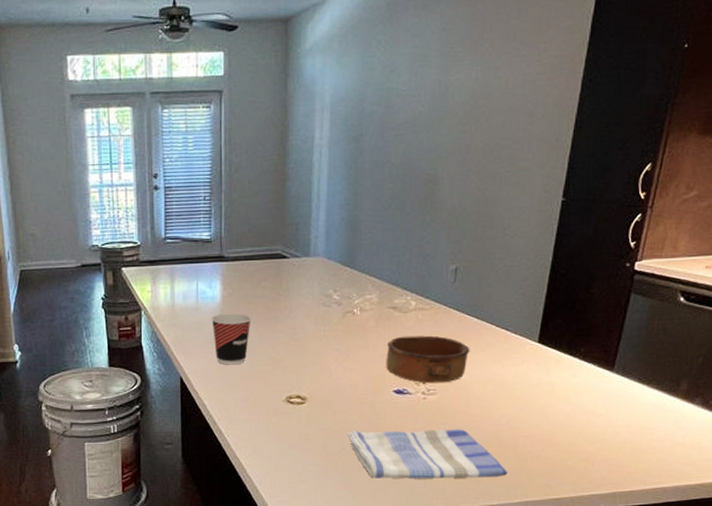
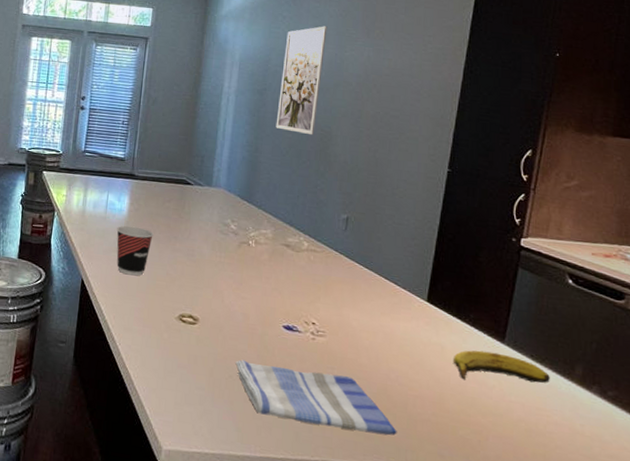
wall art: none [375,46,429,181] -> present [276,26,327,135]
bowl: present [386,335,470,384] -> none [277,273,360,327]
banana: none [562,382,656,413] -> present [453,350,550,384]

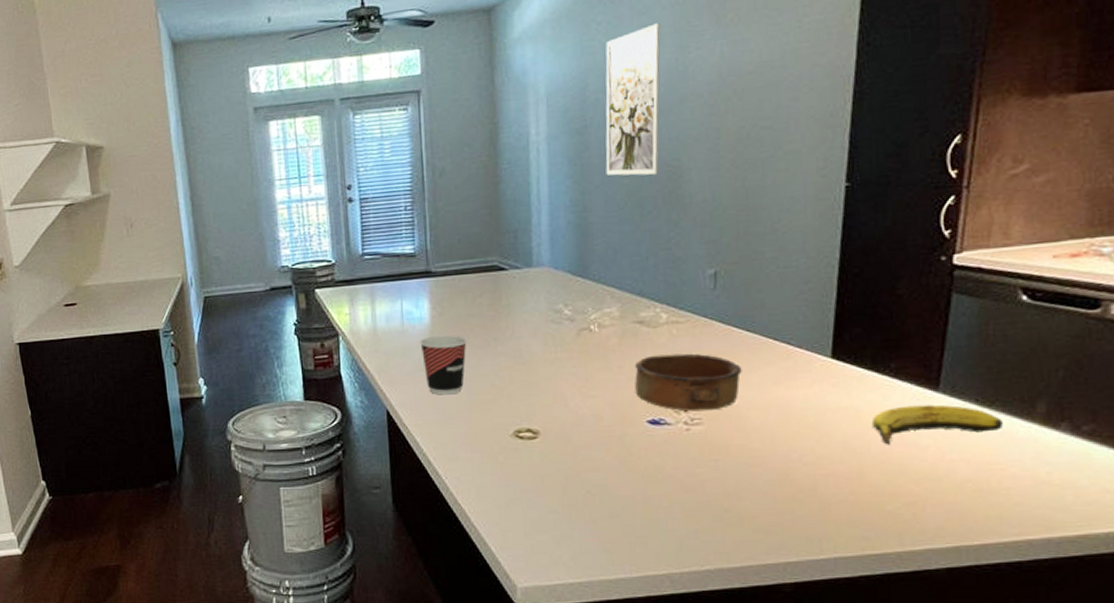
dish towel: present [235,359,397,436] -> none [592,467,807,529]
bowl: none [277,273,360,327] -> present [634,353,742,412]

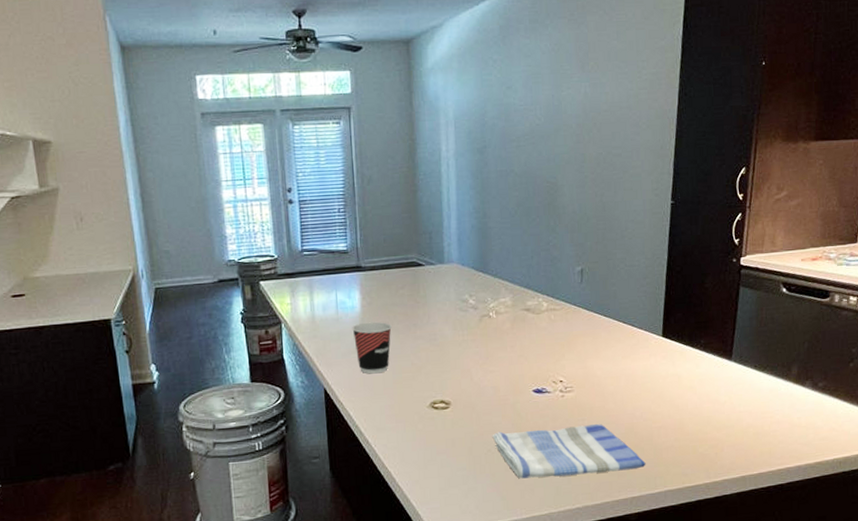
dish towel: none [592,467,807,529] -> present [492,424,646,479]
wall art: present [605,23,661,176] -> none [500,65,541,189]
bowl: present [634,353,742,412] -> none [523,334,601,382]
banana: present [871,404,1003,445] -> none [688,370,771,402]

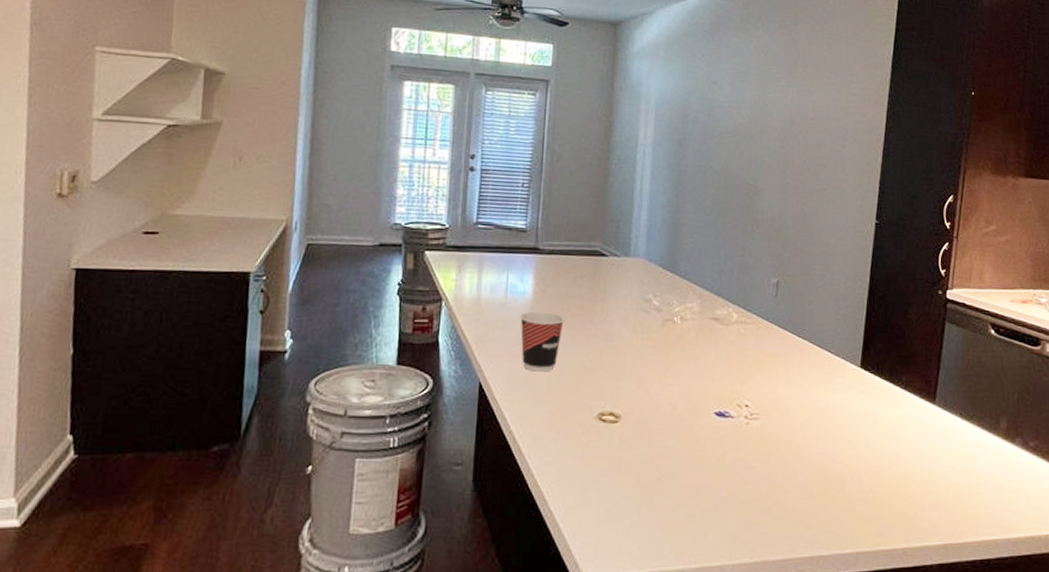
dish towel: present [492,424,646,479] -> none [664,457,836,522]

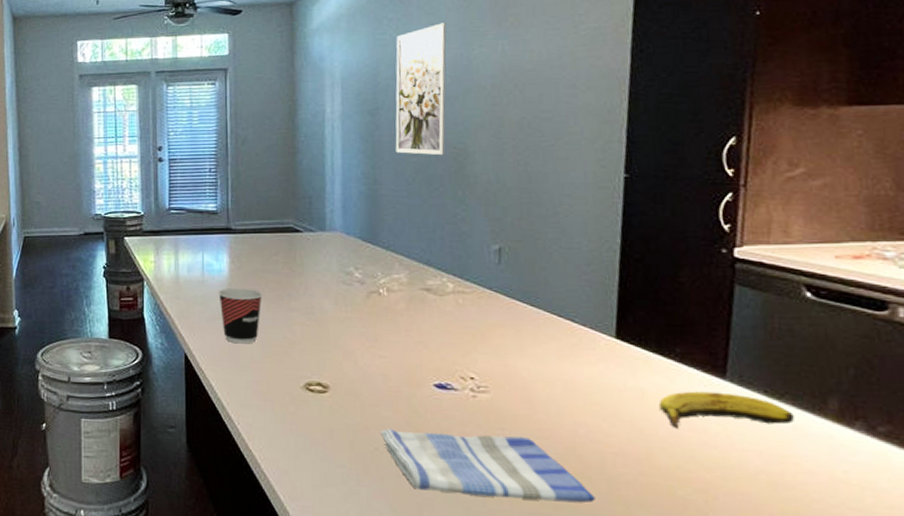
dish towel: none [664,457,836,522] -> present [380,428,596,503]
wall art: none [698,64,749,189] -> present [395,22,447,155]
banana: none [887,415,978,449] -> present [658,391,794,429]

